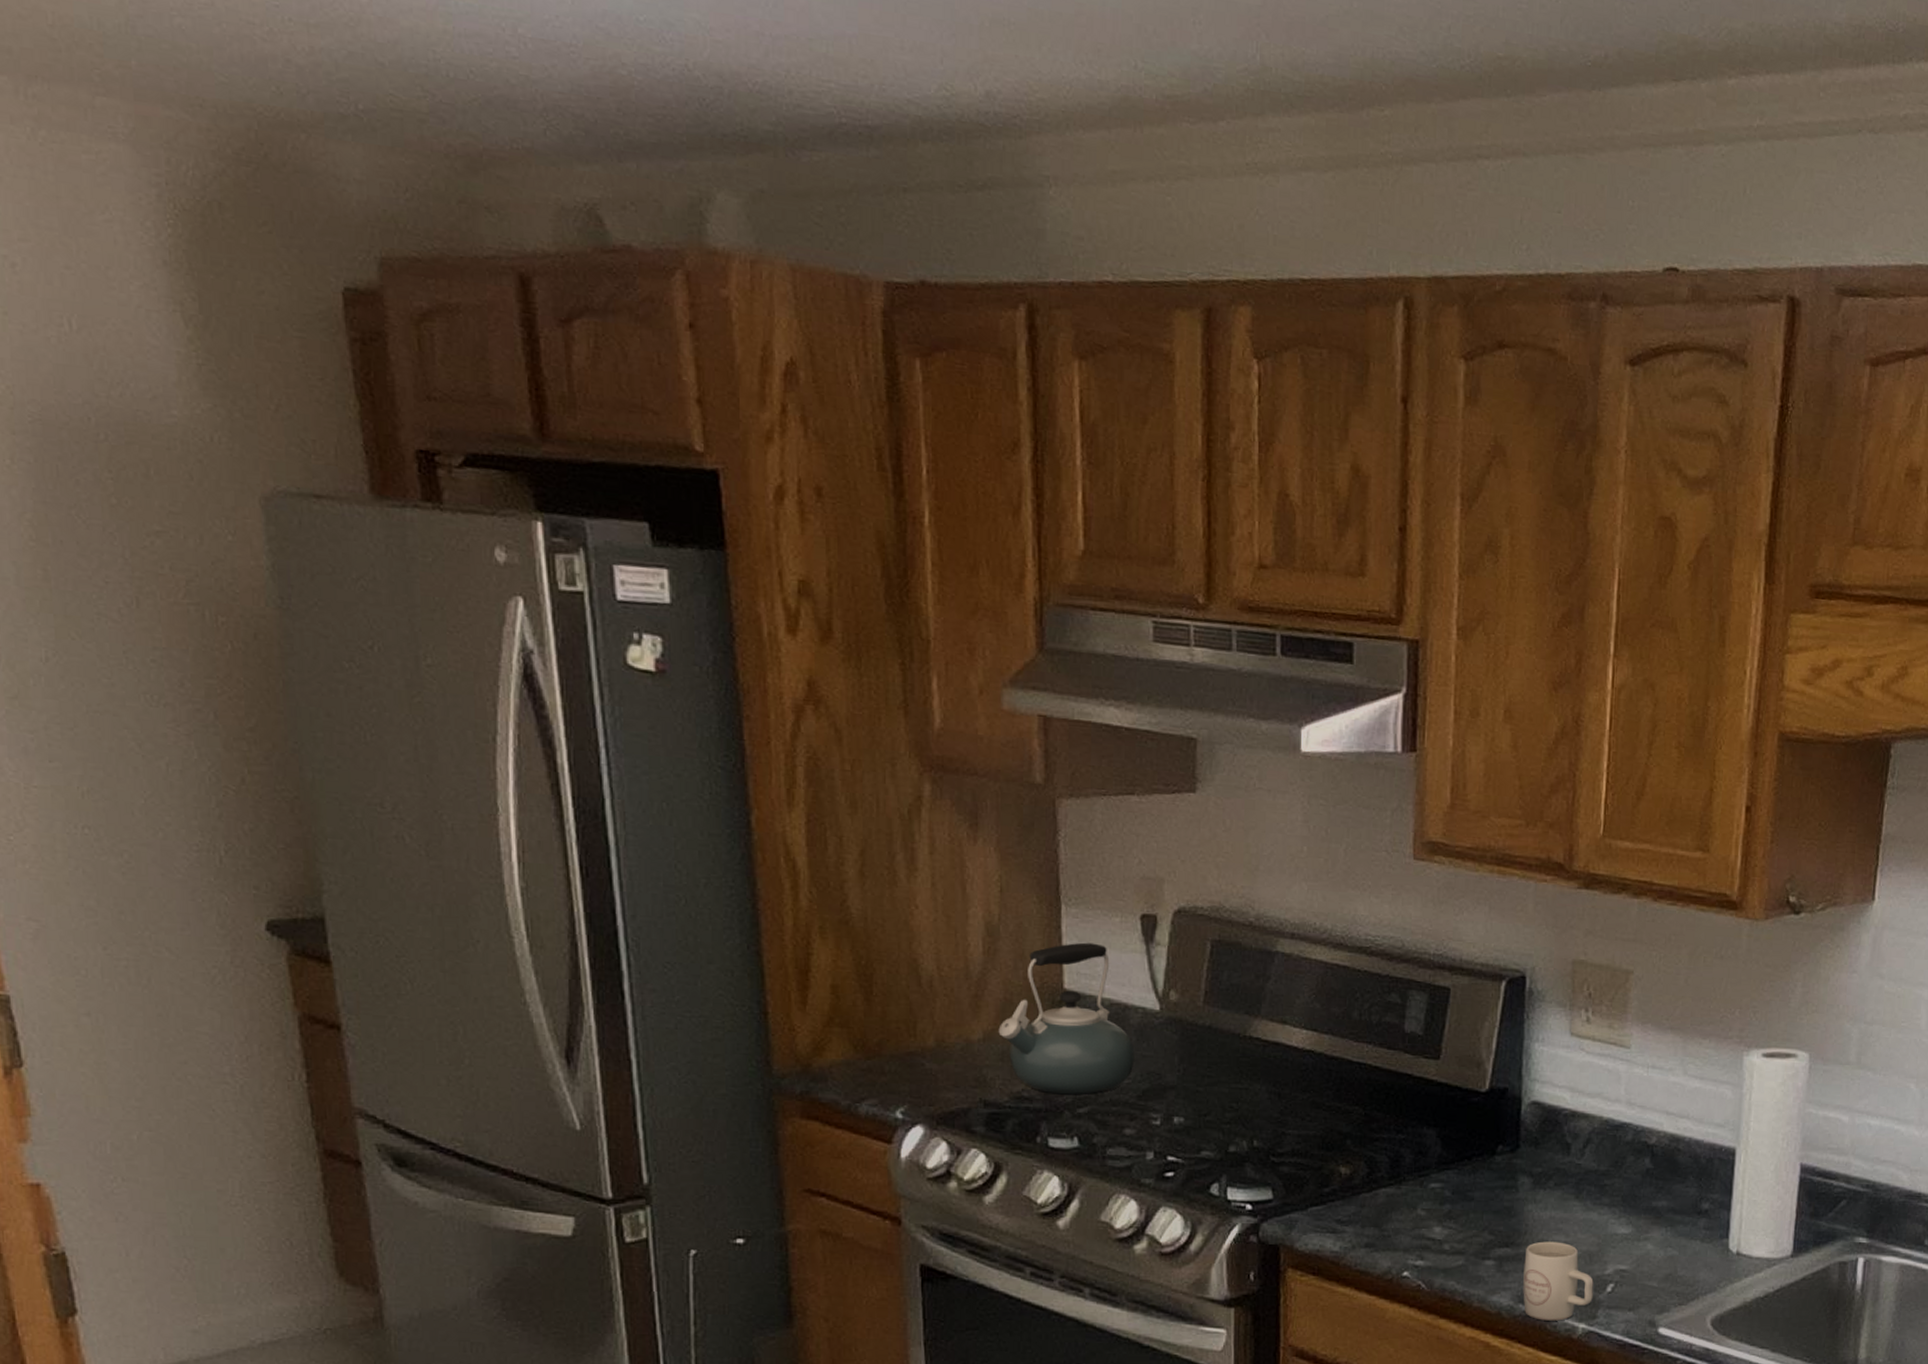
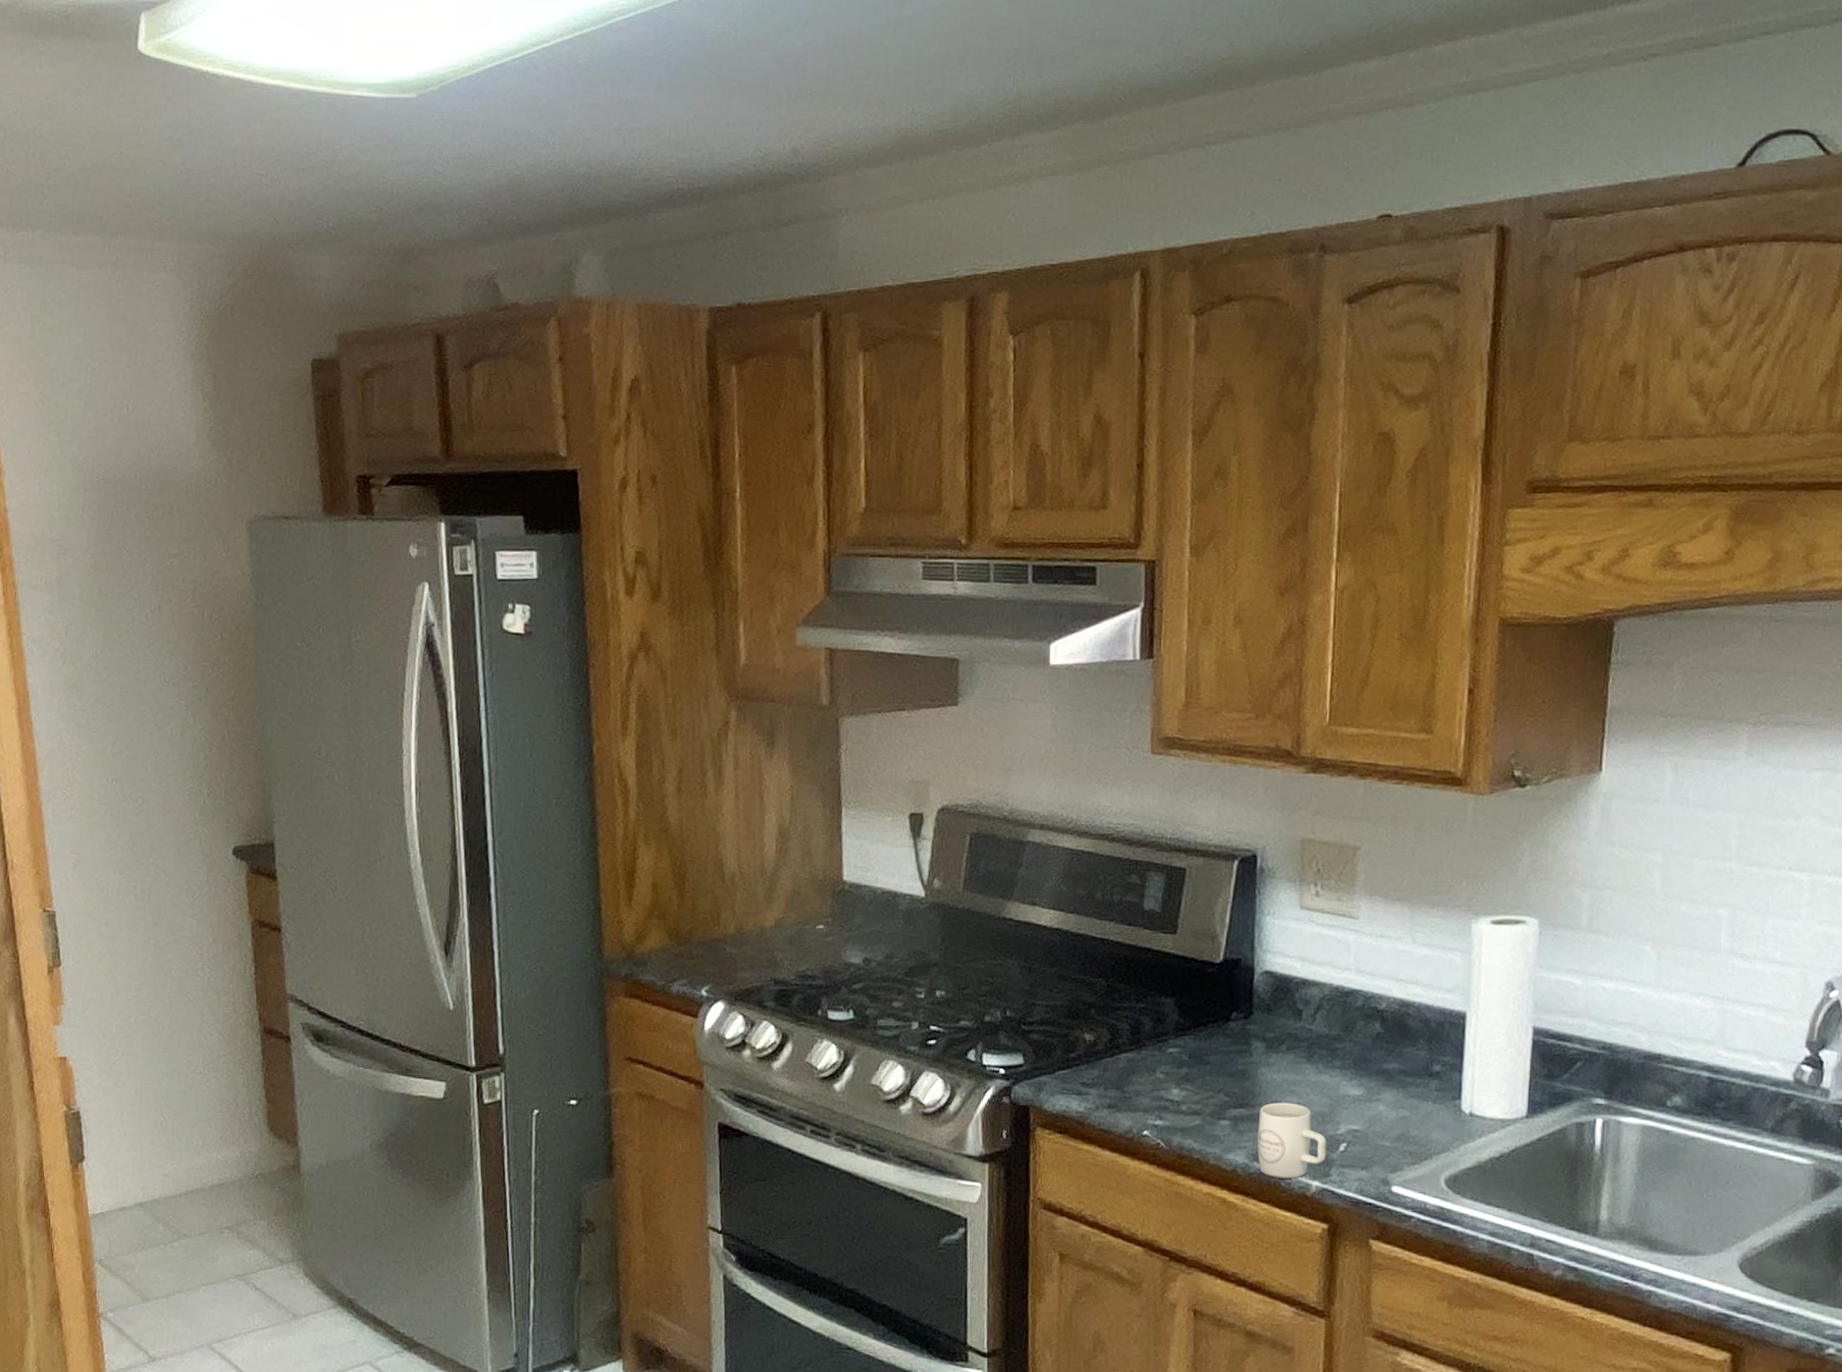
kettle: present [998,942,1135,1095] -> none [787,839,903,973]

